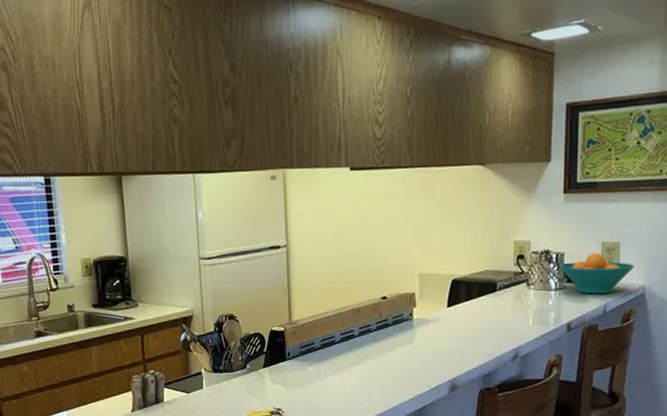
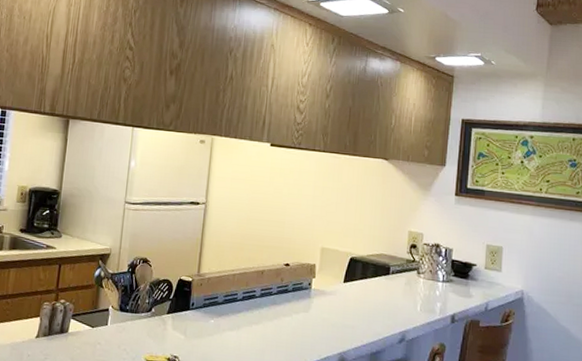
fruit bowl: present [559,252,635,295] -> none [447,253,515,293]

